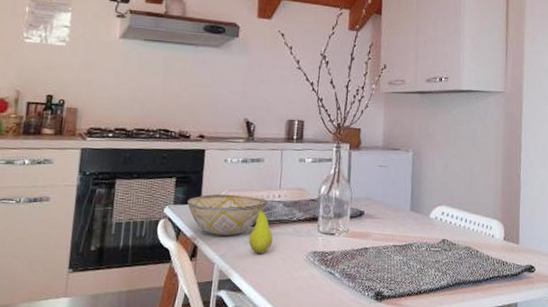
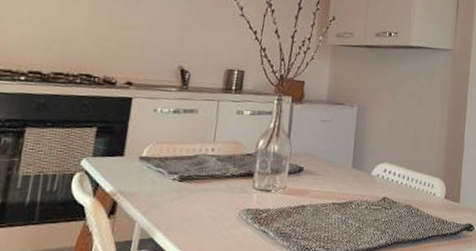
ceramic bowl: present [187,194,268,236] -> none [108,146,200,191]
fruit: present [248,203,273,254] -> none [175,157,204,211]

